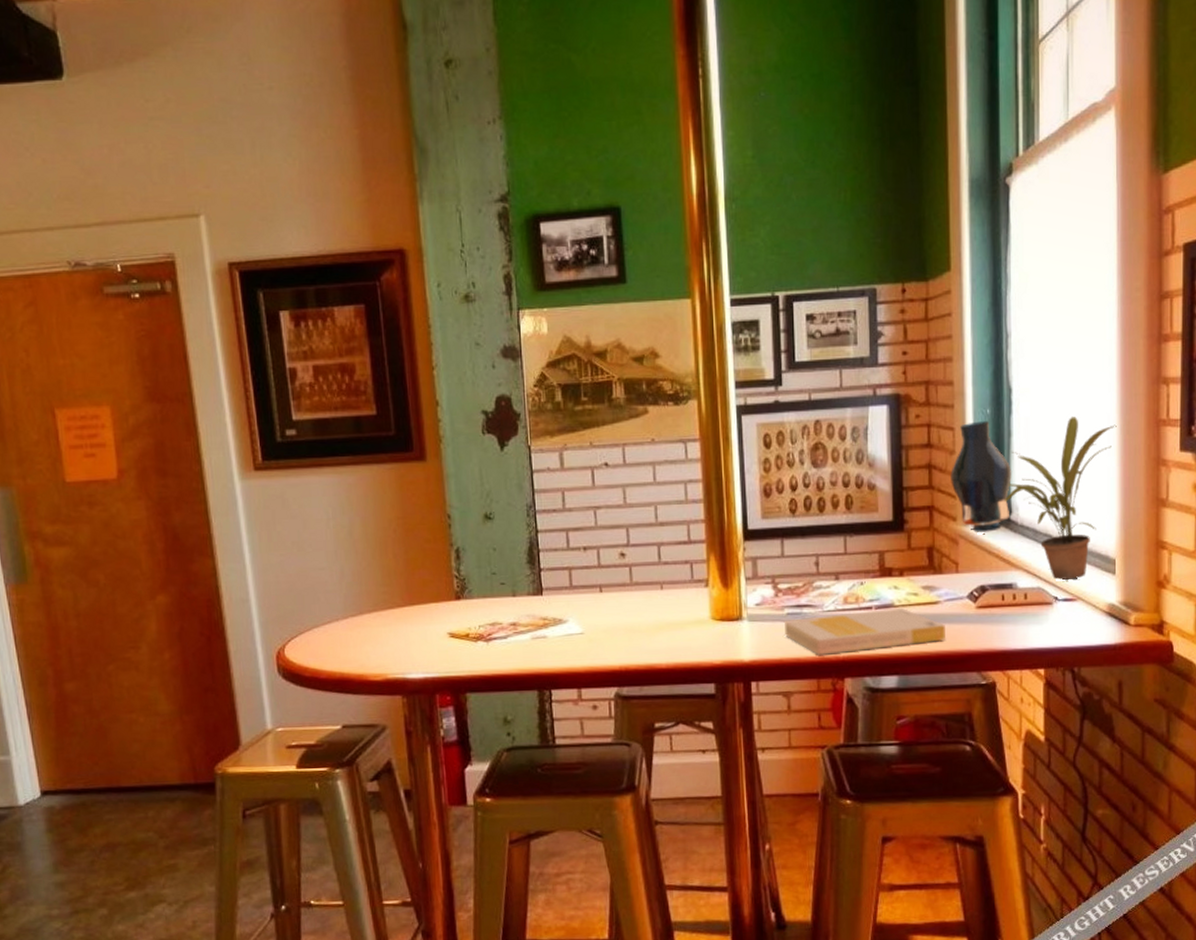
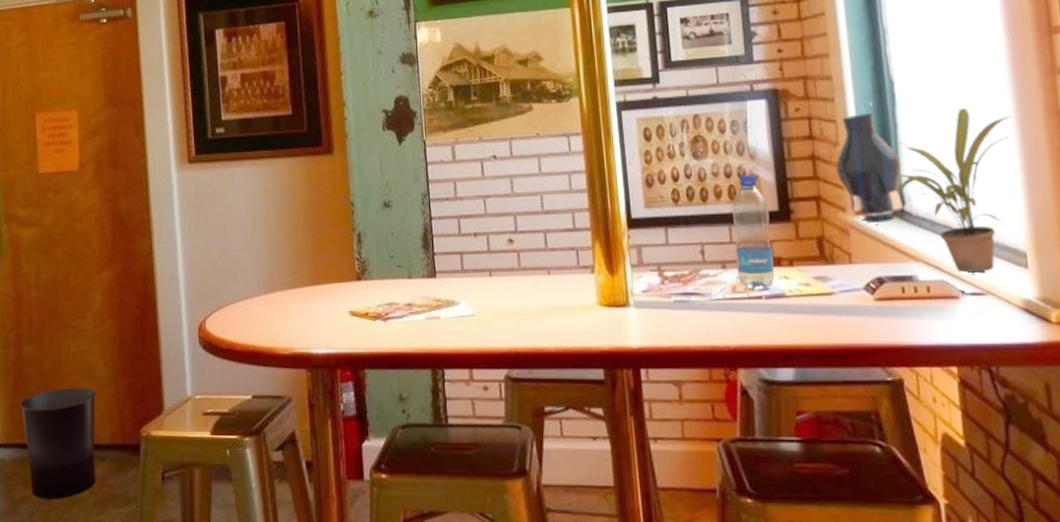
waste bin: none [67,725,166,845] -> present [20,388,96,498]
book: present [783,607,945,655] -> none [671,298,843,344]
bottle: none [848,484,885,601] -> present [732,175,775,291]

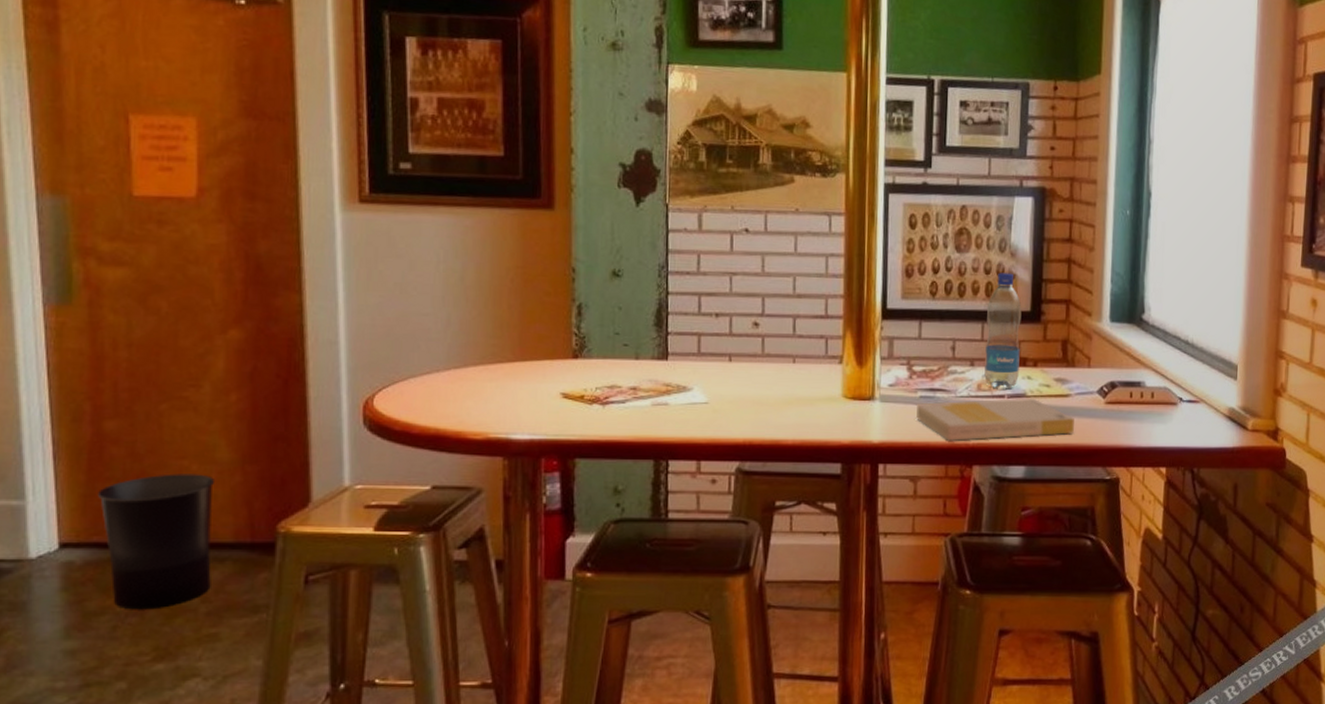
book: none [671,298,843,344] -> present [916,398,1074,441]
vase: present [836,113,903,223] -> none [1088,221,1146,330]
potted plant: present [895,108,1012,273] -> none [1138,225,1245,382]

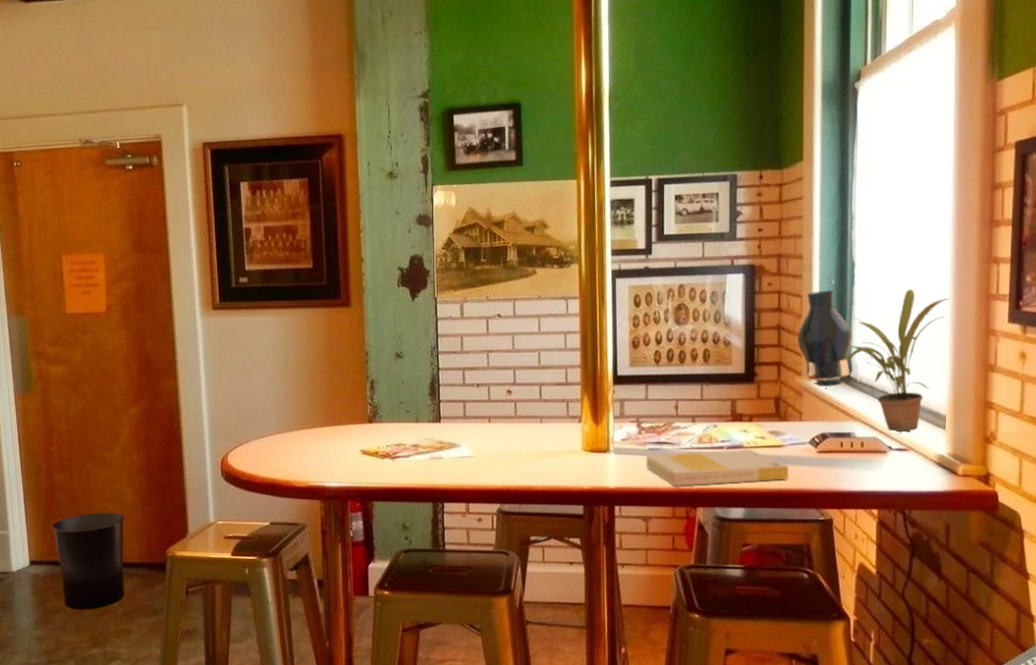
bottle: present [984,272,1022,390] -> none [705,341,737,442]
vase: none [1088,221,1146,330] -> present [797,290,852,387]
potted plant: none [1138,225,1245,382] -> present [845,289,950,432]

